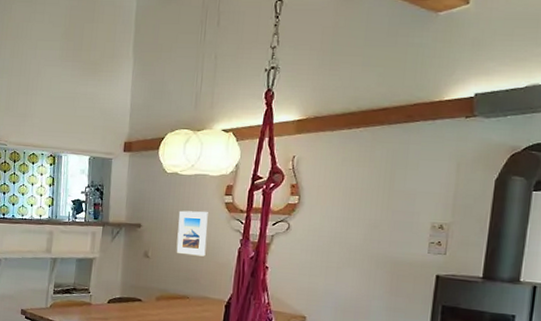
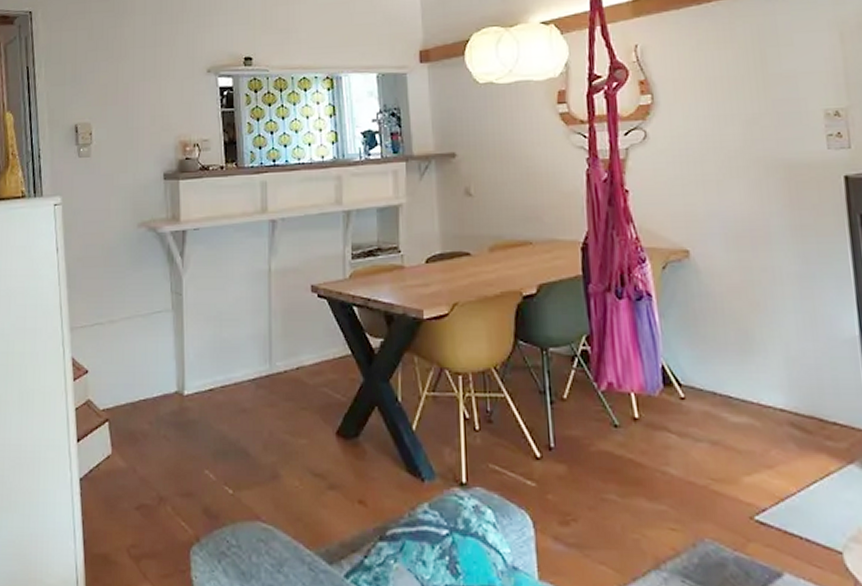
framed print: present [176,210,208,256] -> none [503,126,545,187]

